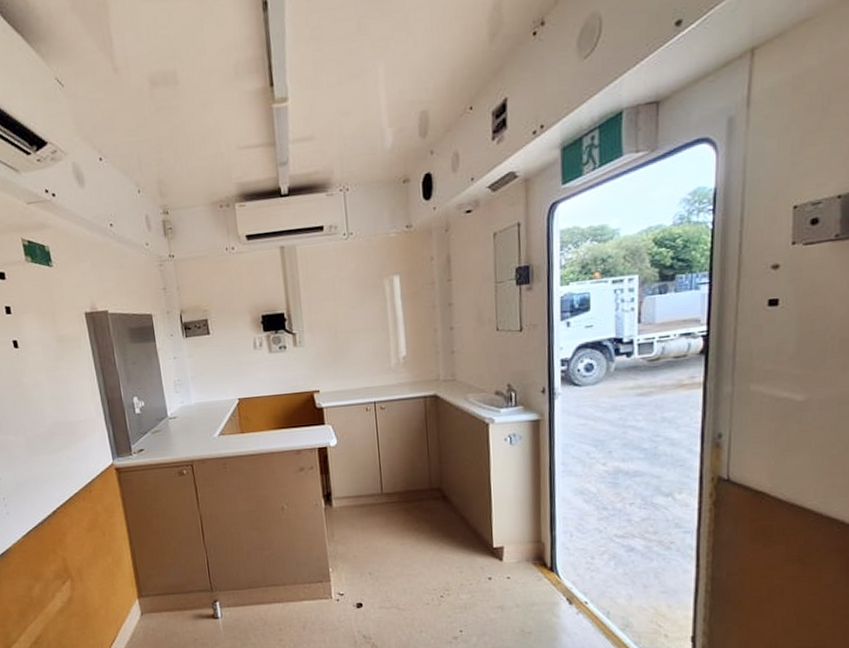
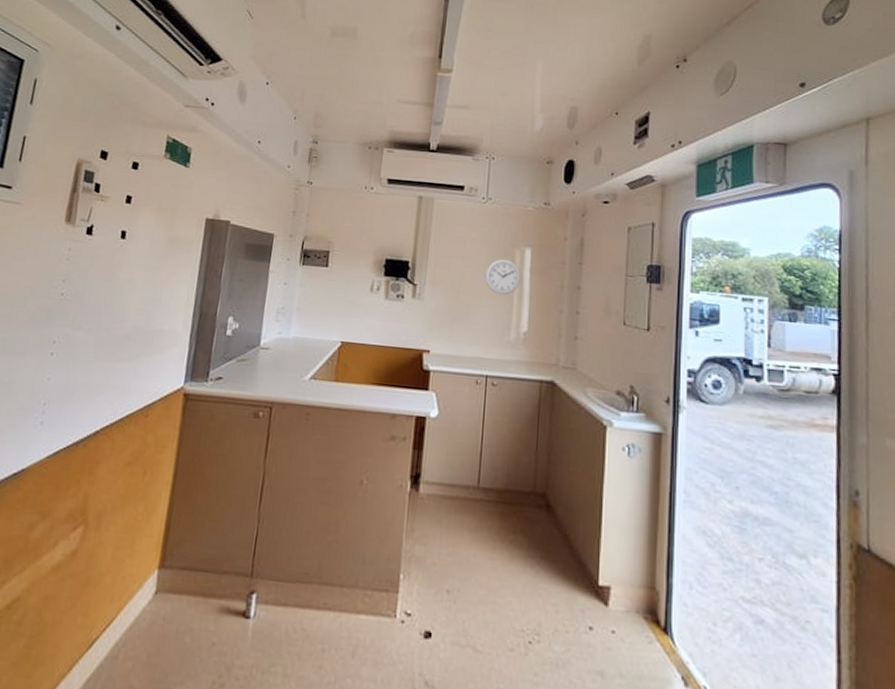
wall clock: none [358,291,393,327] -> present [484,259,521,296]

